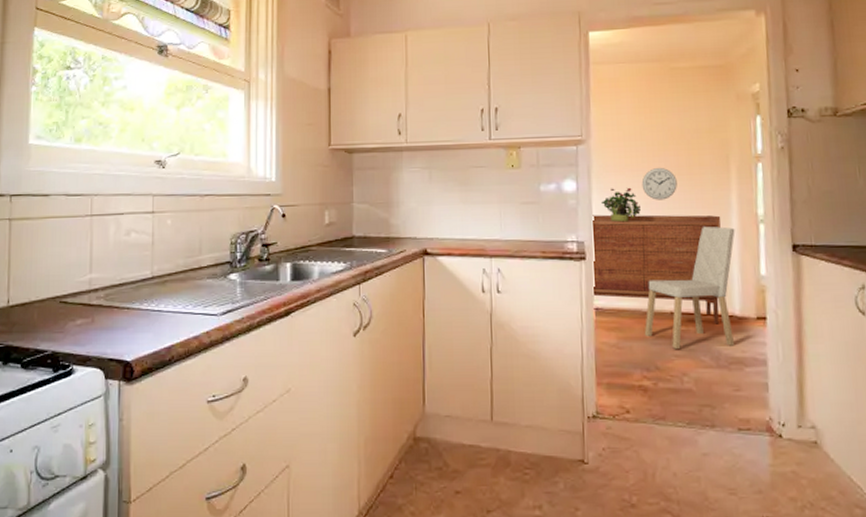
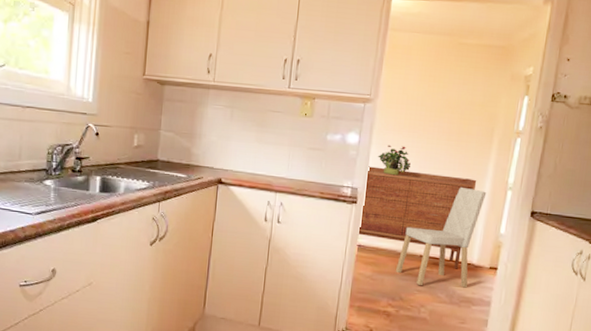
wall clock: present [641,167,677,200] -> none [415,131,446,161]

